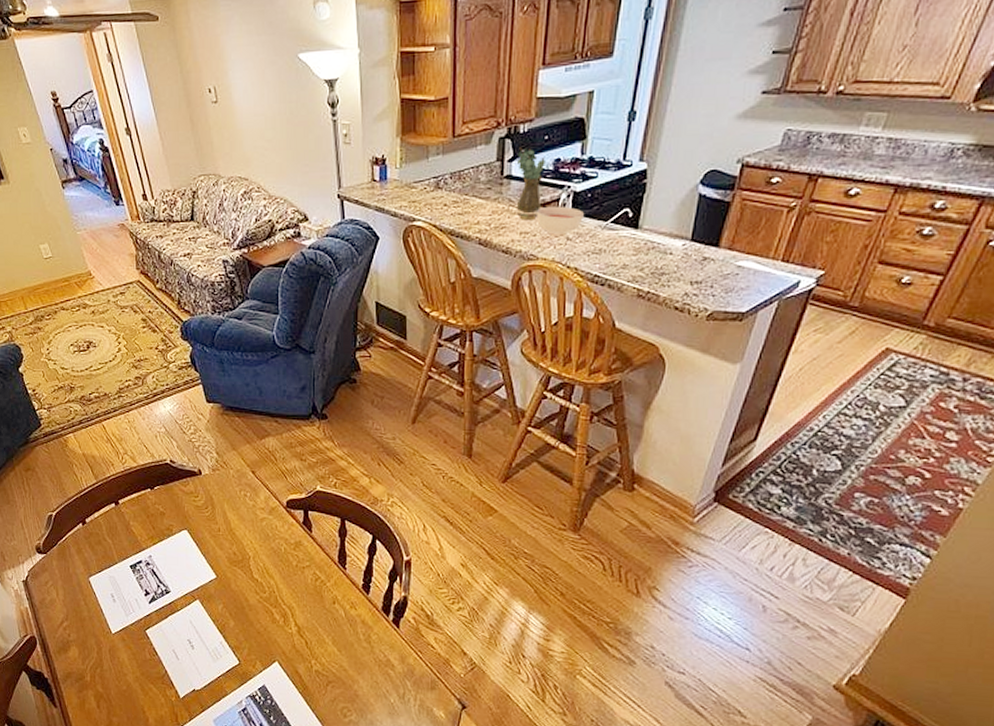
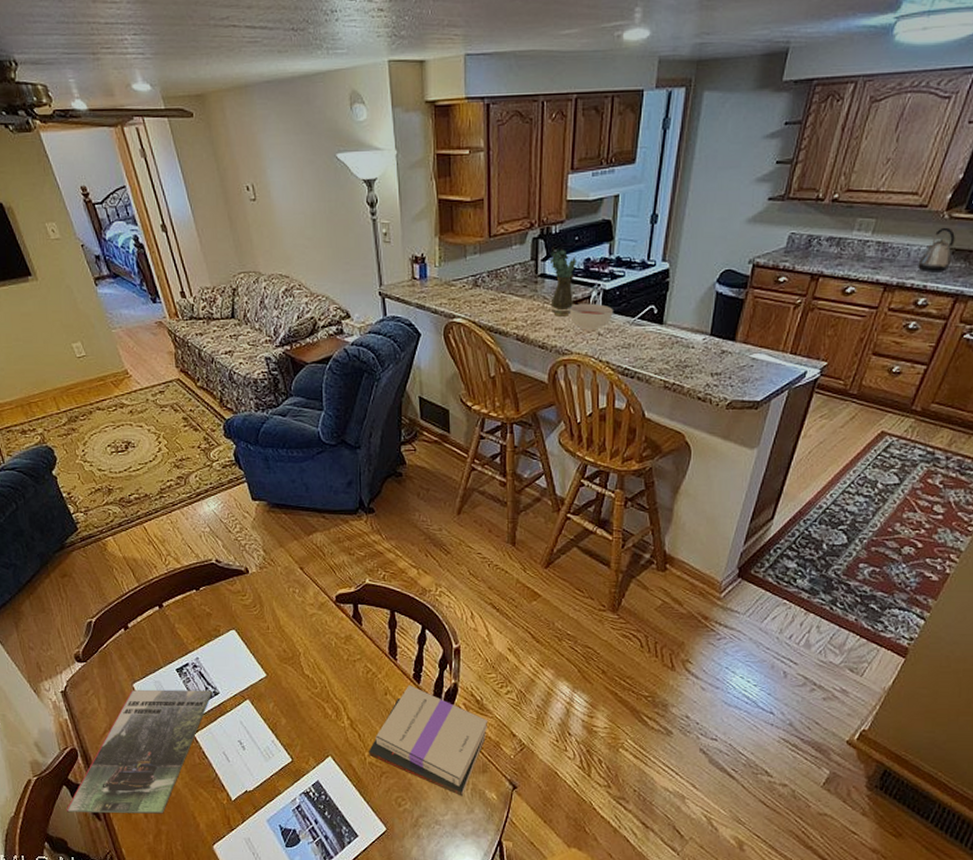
magazine: none [25,584,163,706] -> present [66,690,212,814]
books: none [316,595,439,712] -> present [369,684,489,797]
kettle: none [936,121,983,172] -> present [918,227,955,273]

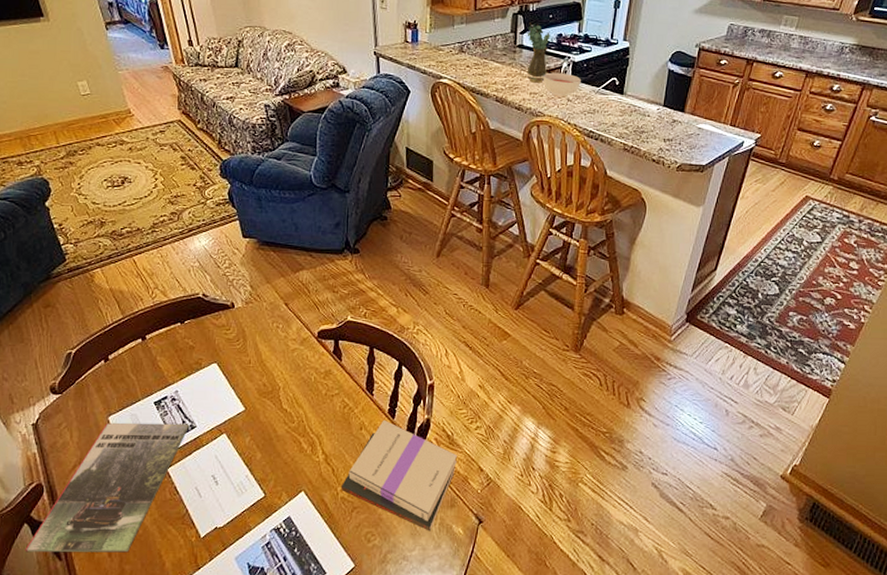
kettle: present [918,227,955,273] -> none [833,27,861,64]

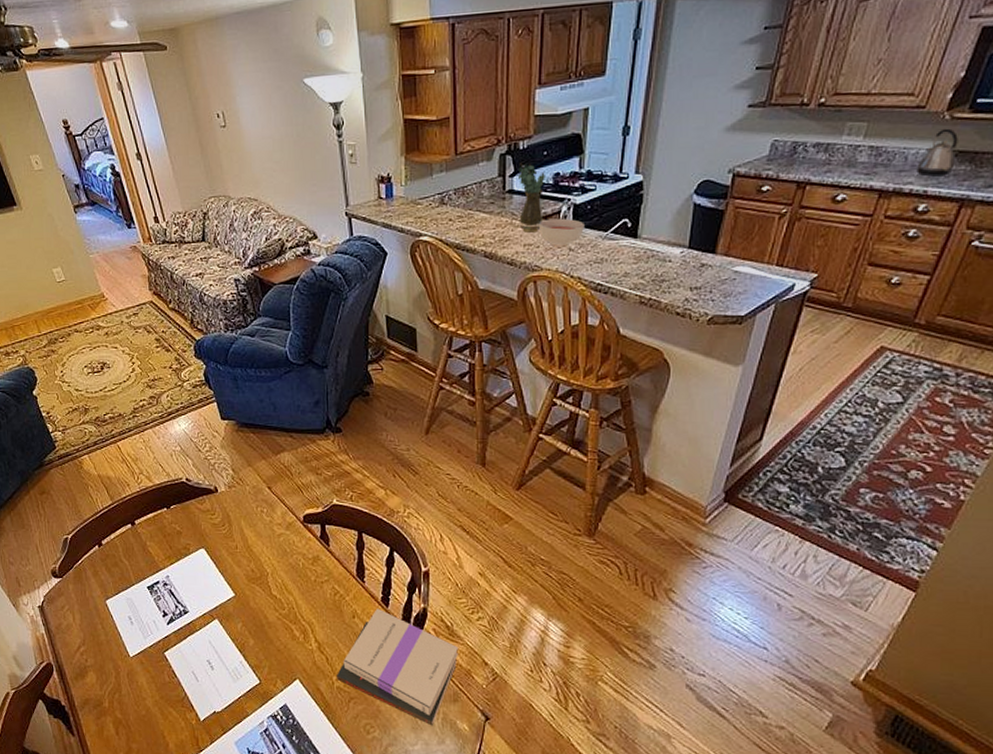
magazine: present [25,423,189,553] -> none [41,607,182,732]
kettle: none [833,27,861,64] -> present [916,128,958,177]

